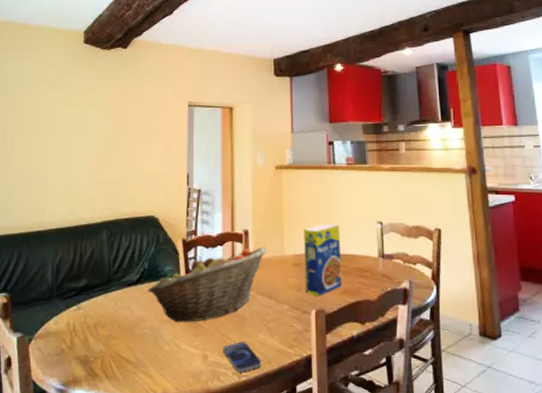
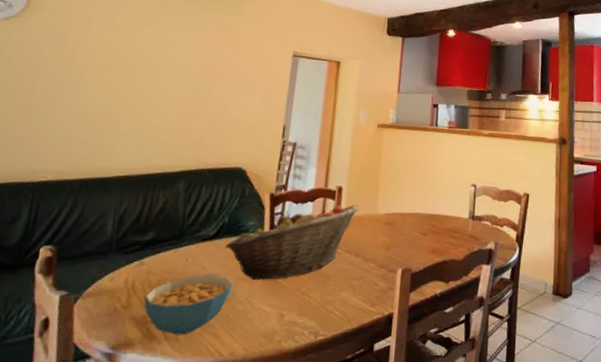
cereal bowl: none [85,317,159,374] -> present [144,274,234,335]
smartphone: present [223,342,262,373] -> none [301,300,341,332]
legume: present [303,223,342,297] -> none [394,183,435,256]

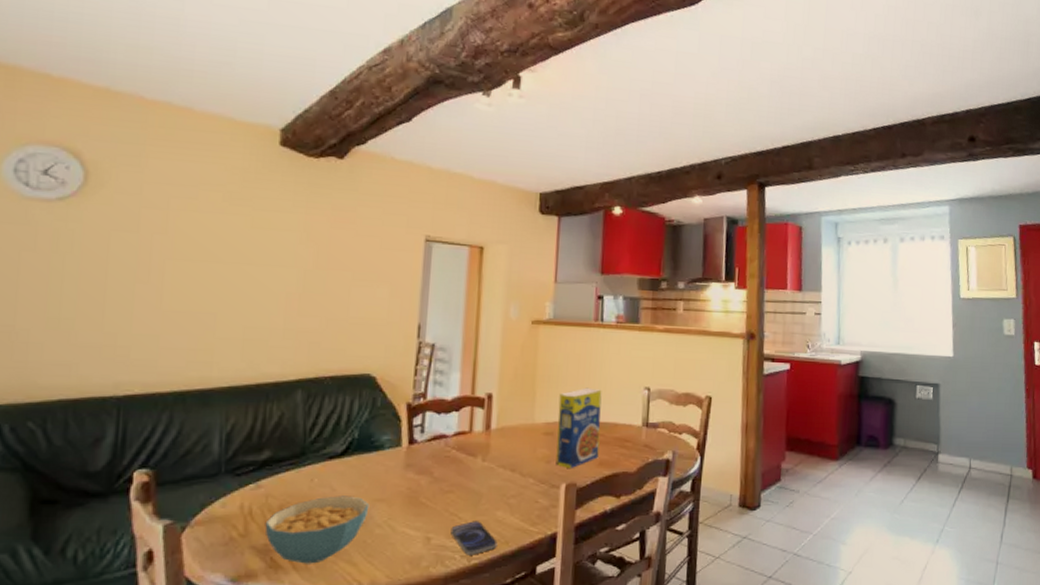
fruit basket: present [225,204,360,281] -> none [357,413,514,502]
smartphone: none [301,300,341,332] -> present [450,521,498,555]
legume: none [394,183,435,256] -> present [555,387,602,469]

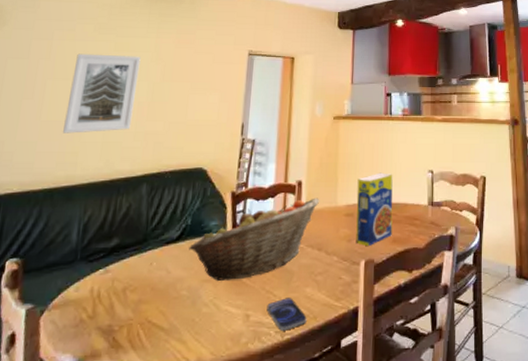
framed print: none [192,229,287,327] -> present [63,53,141,133]
cereal bowl: present [265,496,370,564] -> none [110,277,198,343]
fruit basket: none [357,413,514,502] -> present [189,198,320,282]

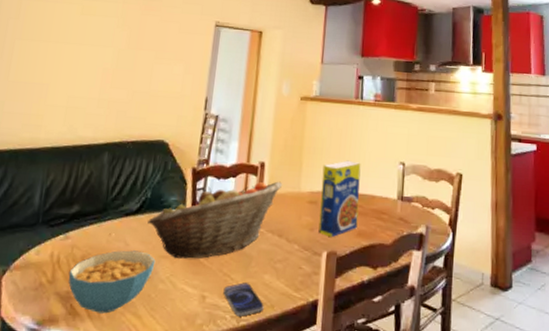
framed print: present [63,53,141,133] -> none [29,15,107,96]
cereal bowl: none [110,277,198,343] -> present [68,250,156,314]

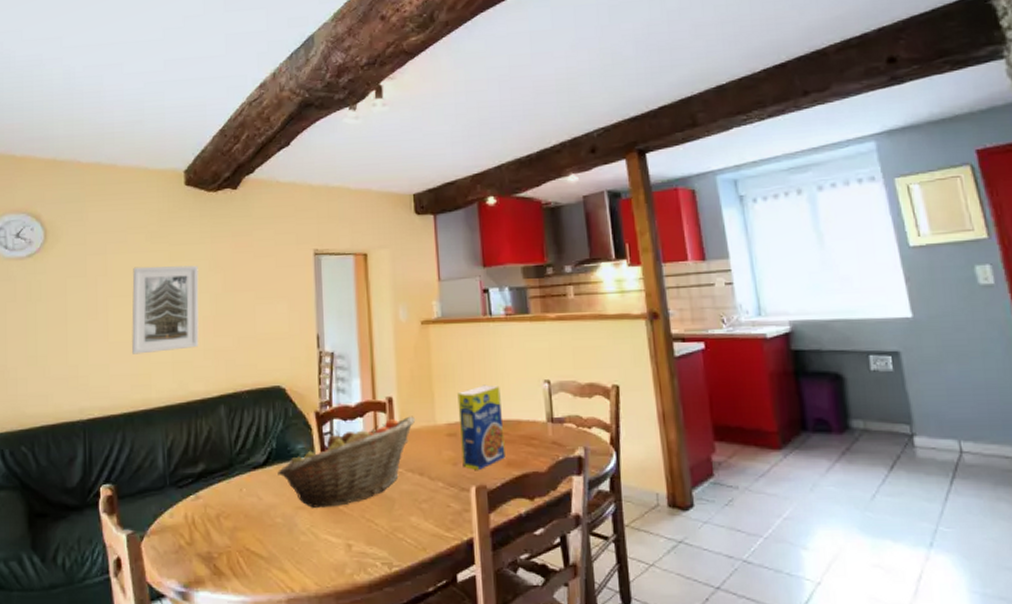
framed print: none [29,15,107,96] -> present [132,265,199,354]
cereal bowl: present [68,250,156,314] -> none [206,504,293,571]
smartphone: present [223,282,264,317] -> none [369,527,415,562]

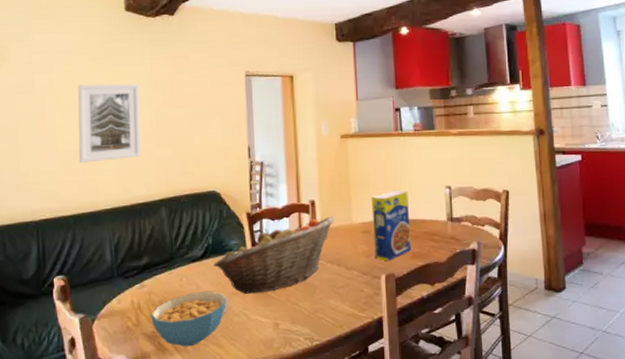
cereal bowl: none [206,504,293,571] -> present [151,291,227,347]

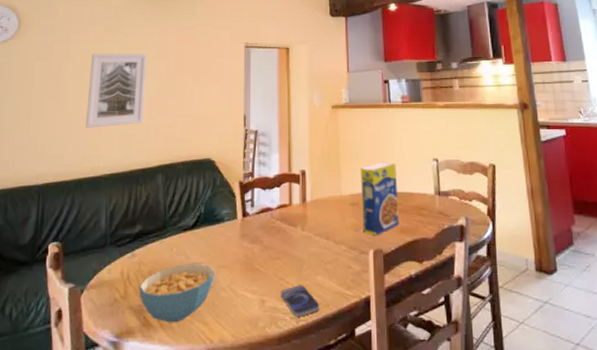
fruit basket: present [214,216,335,295] -> none [204,187,325,268]
smartphone: none [294,309,333,338] -> present [281,285,320,317]

